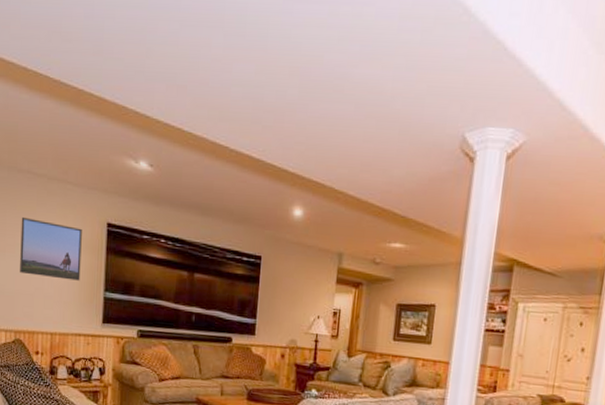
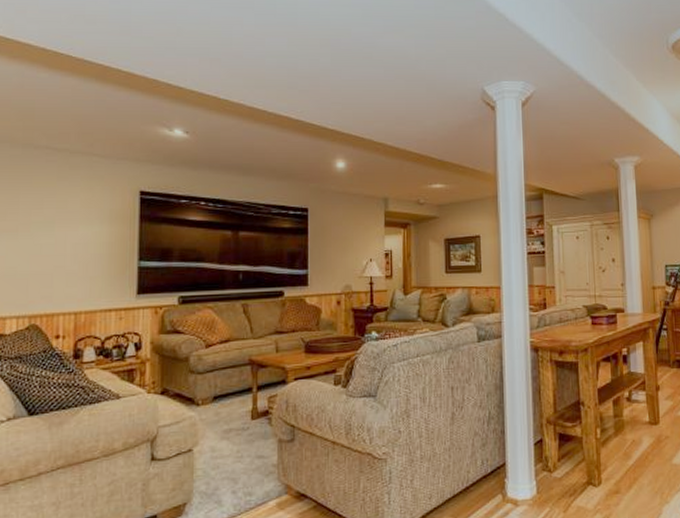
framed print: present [20,216,82,281] -> none [36,193,111,254]

